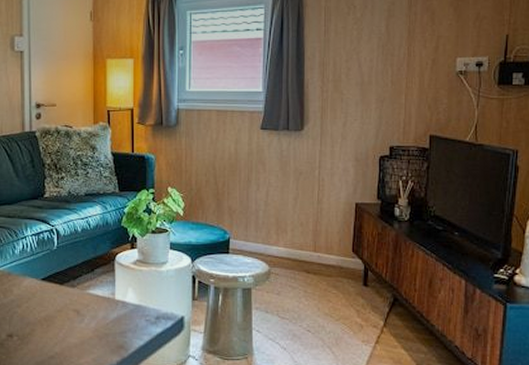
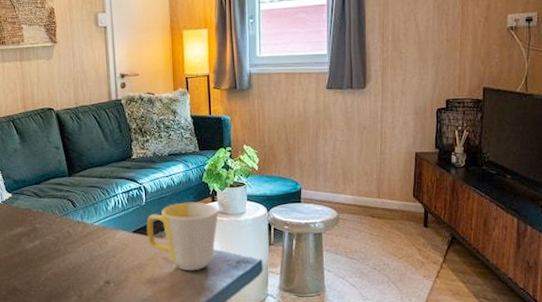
mug: none [57,248,138,326] -> present [146,202,218,271]

